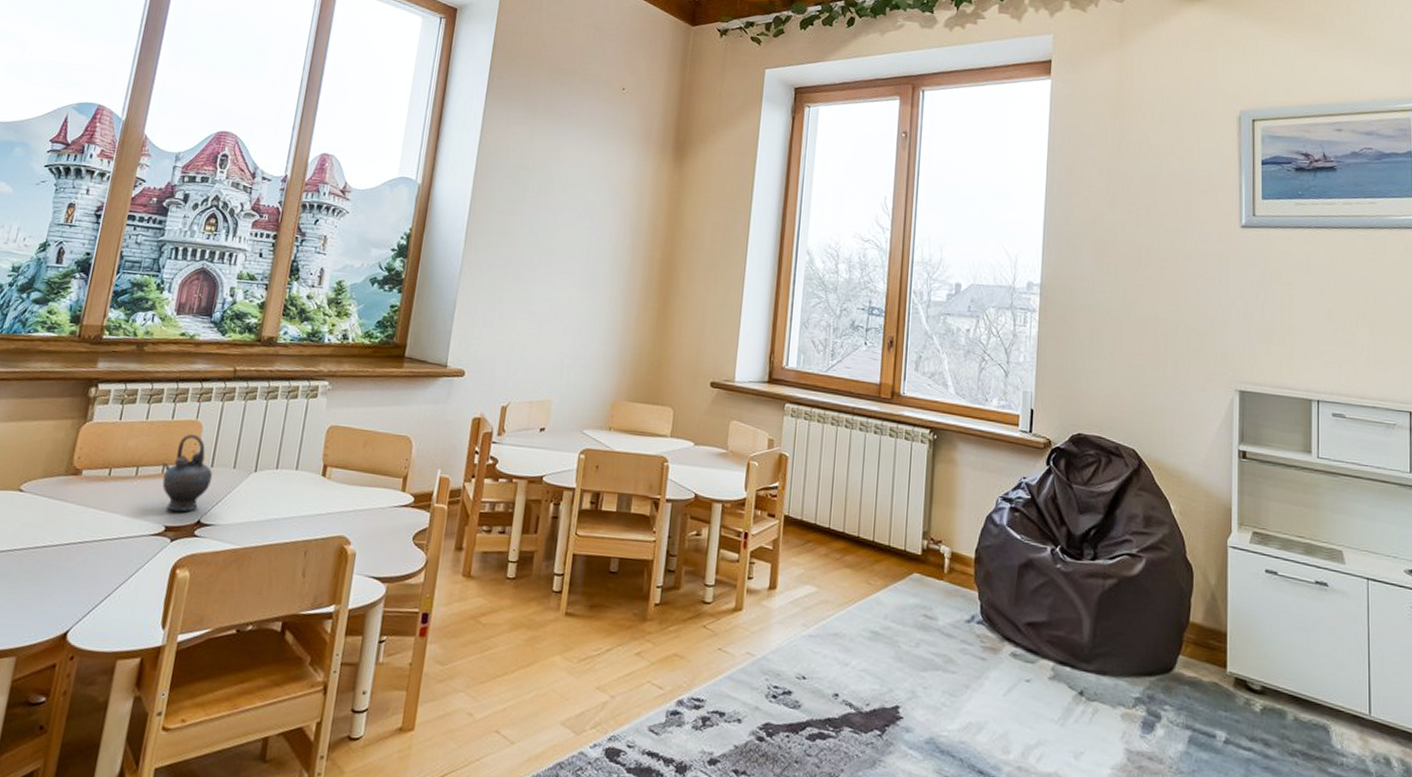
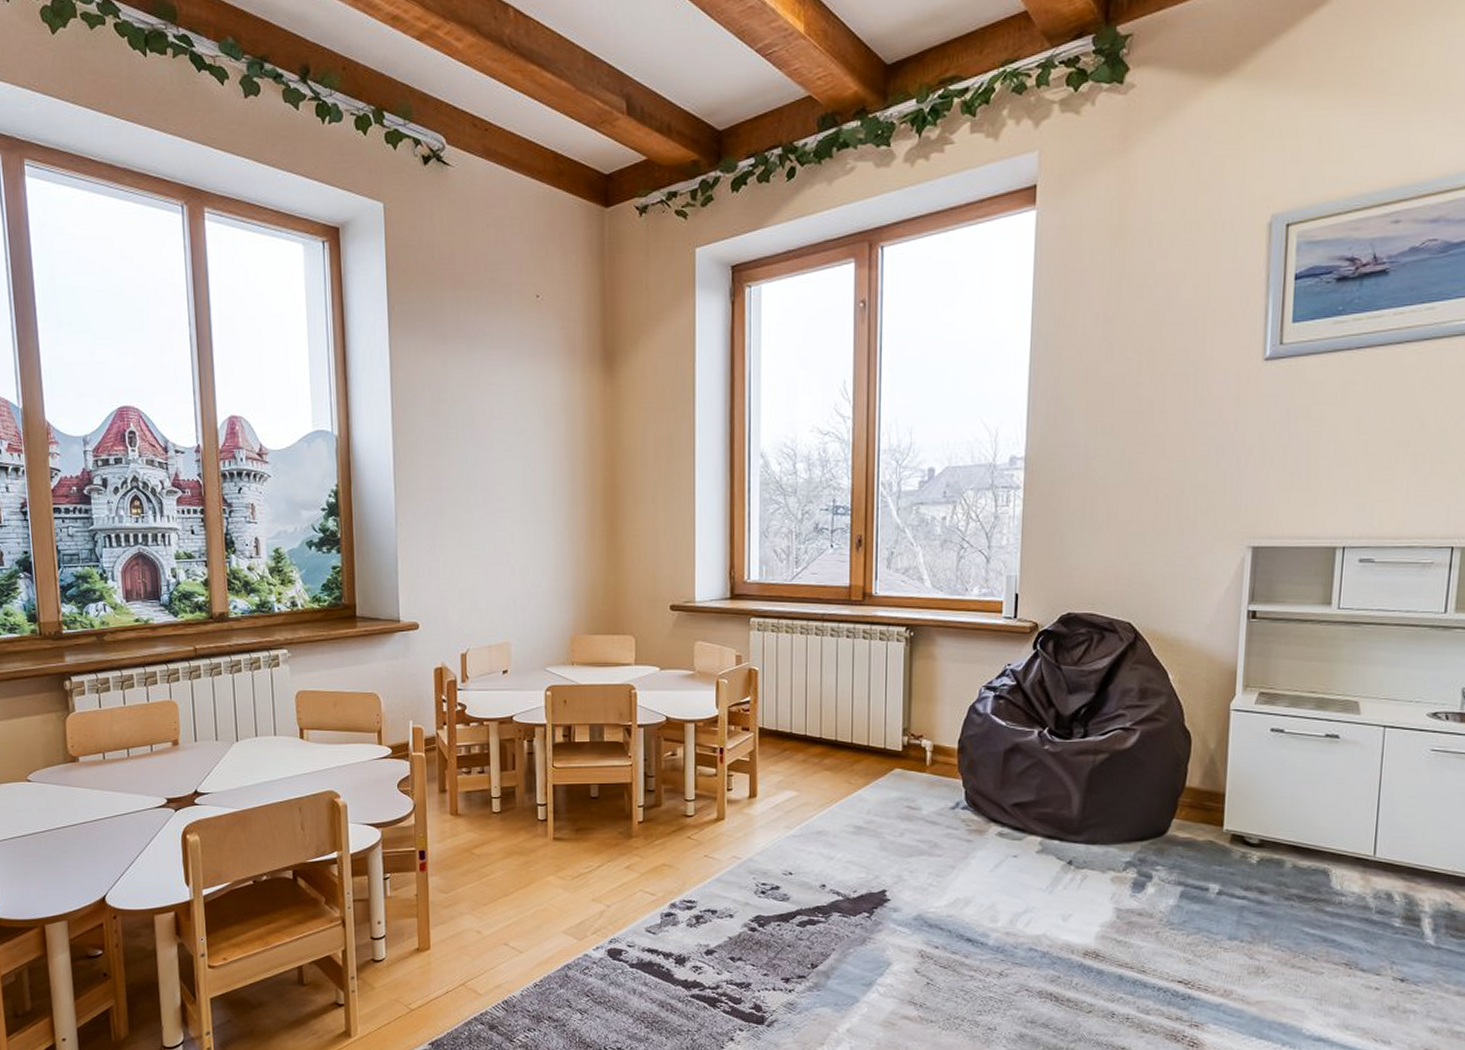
teapot: present [162,433,213,512] -> none [150,713,198,785]

